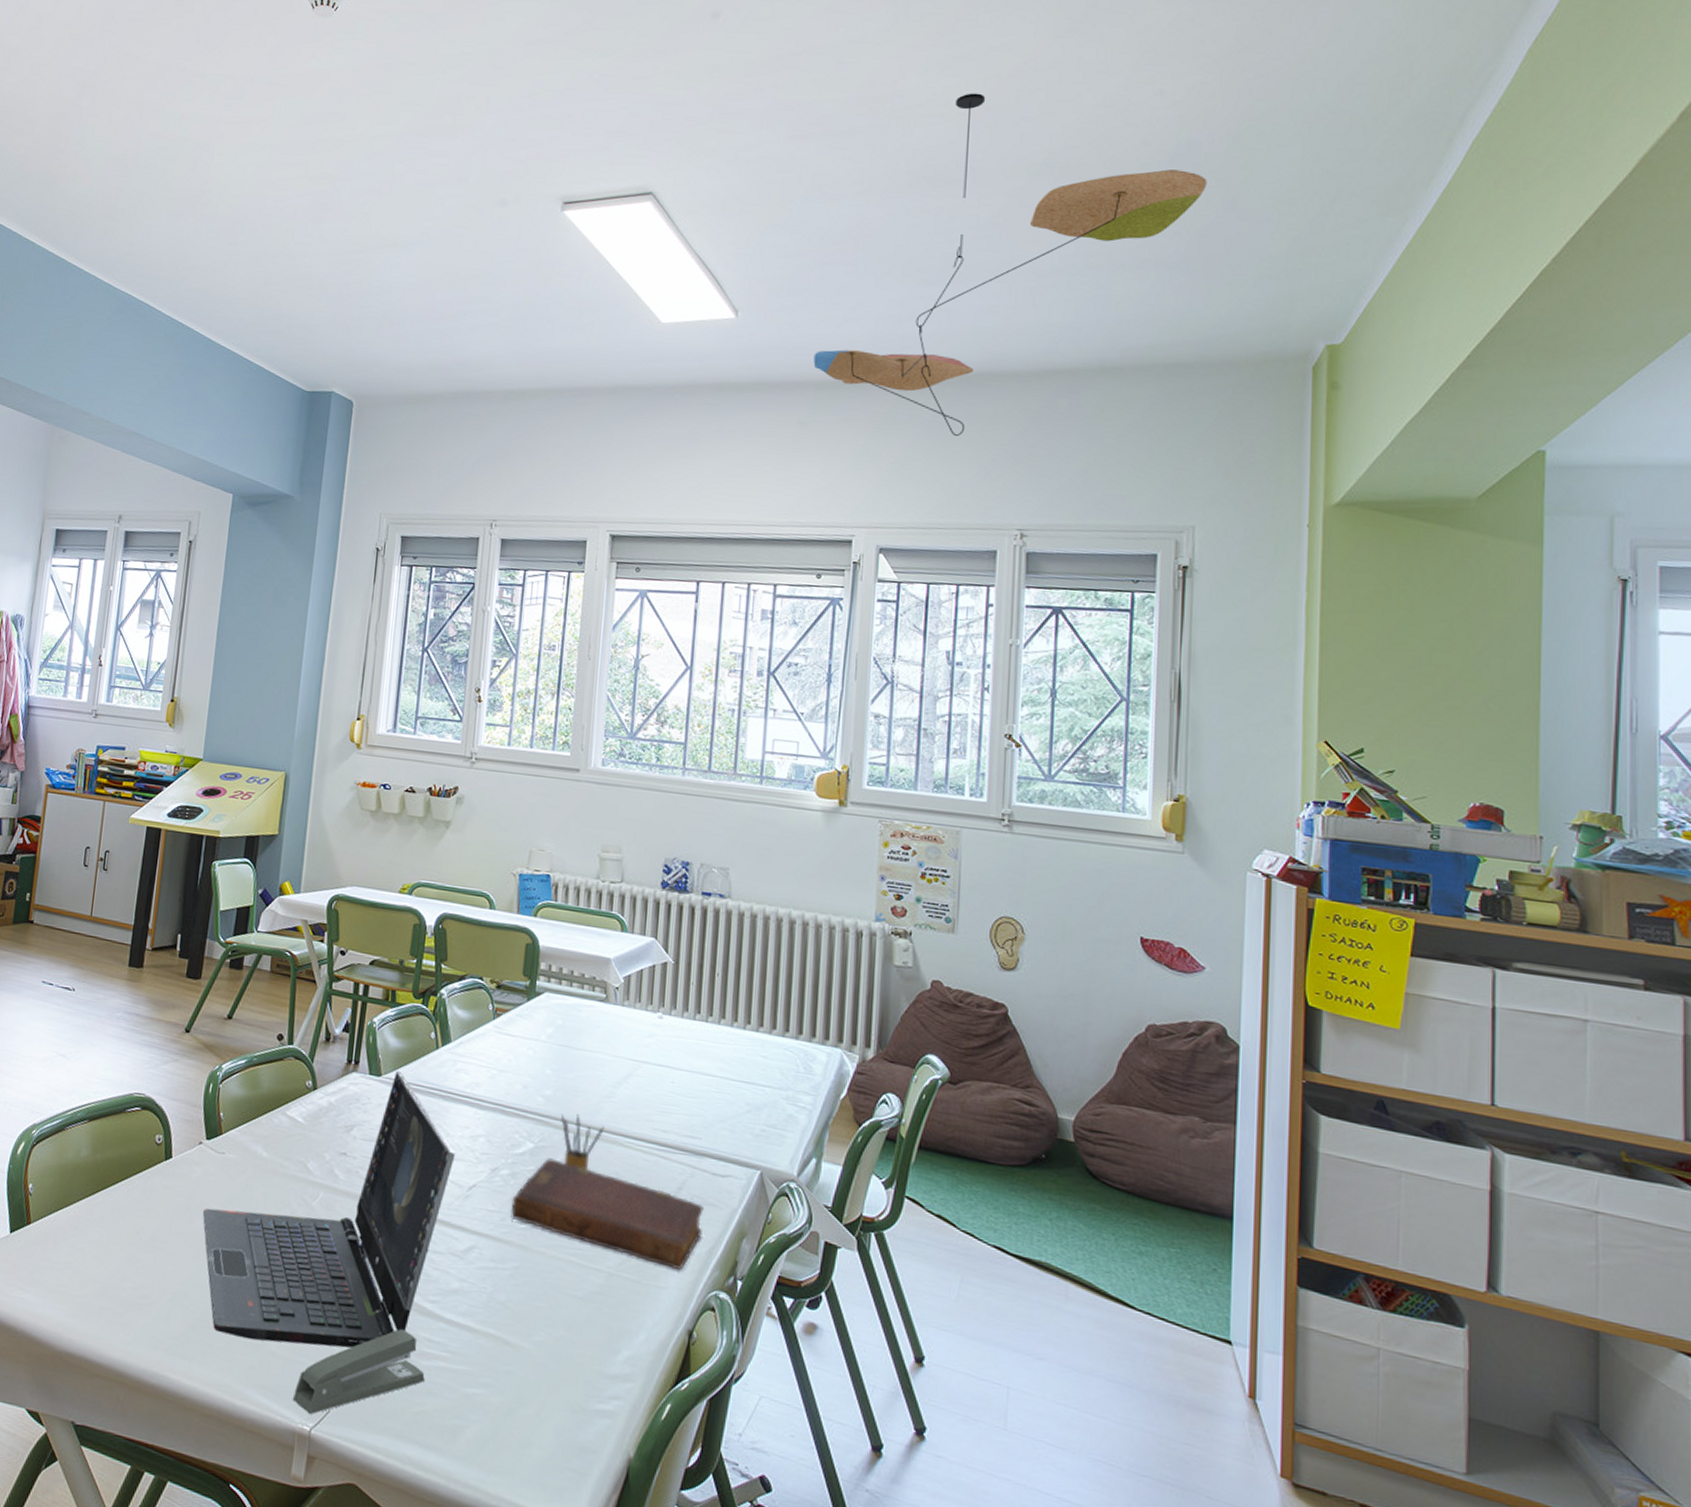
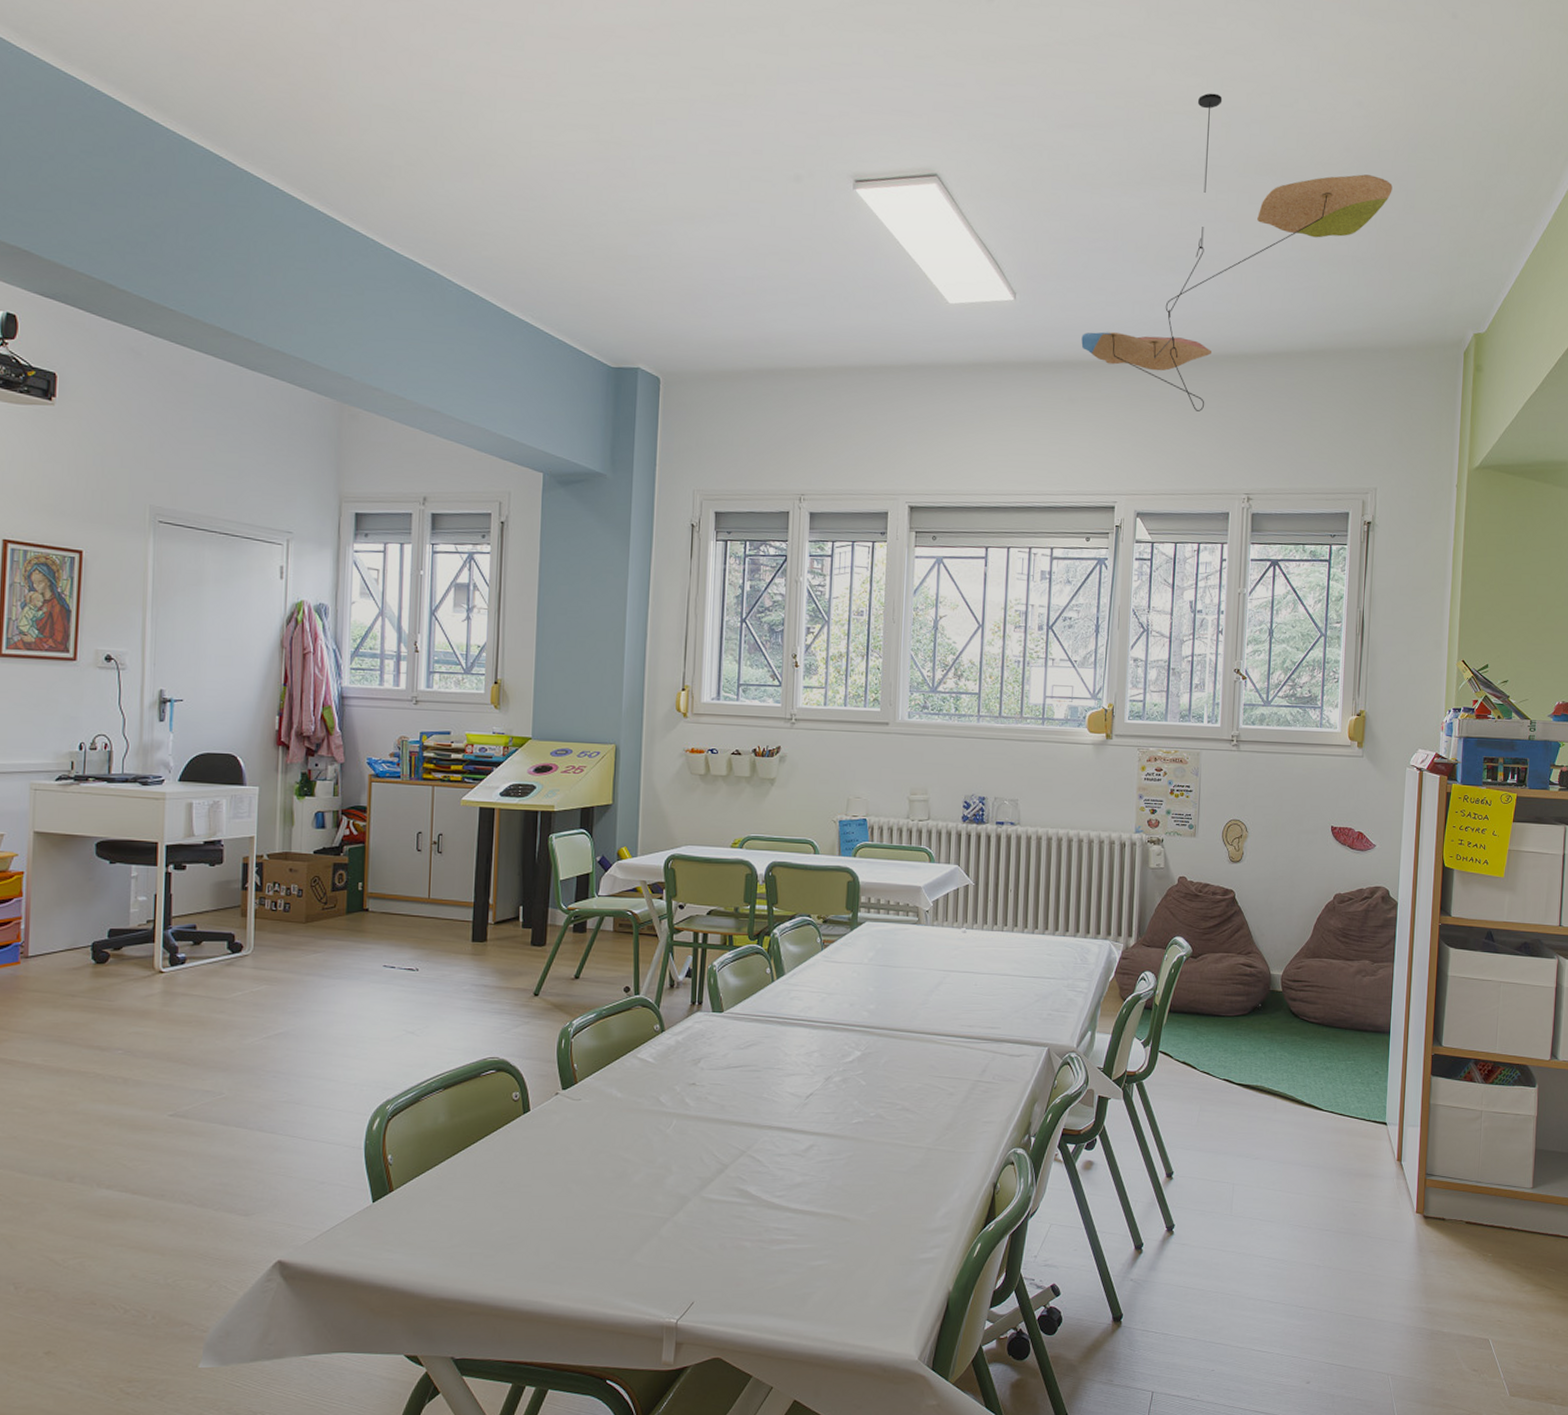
laptop computer: present [202,1070,456,1348] -> none [563,1005,794,1257]
stapler: present [292,1328,425,1415] -> none [659,1223,776,1309]
diary: present [510,1158,704,1271] -> none [843,1062,1003,1137]
pencil box: present [561,1114,605,1170] -> none [883,1022,921,1067]

